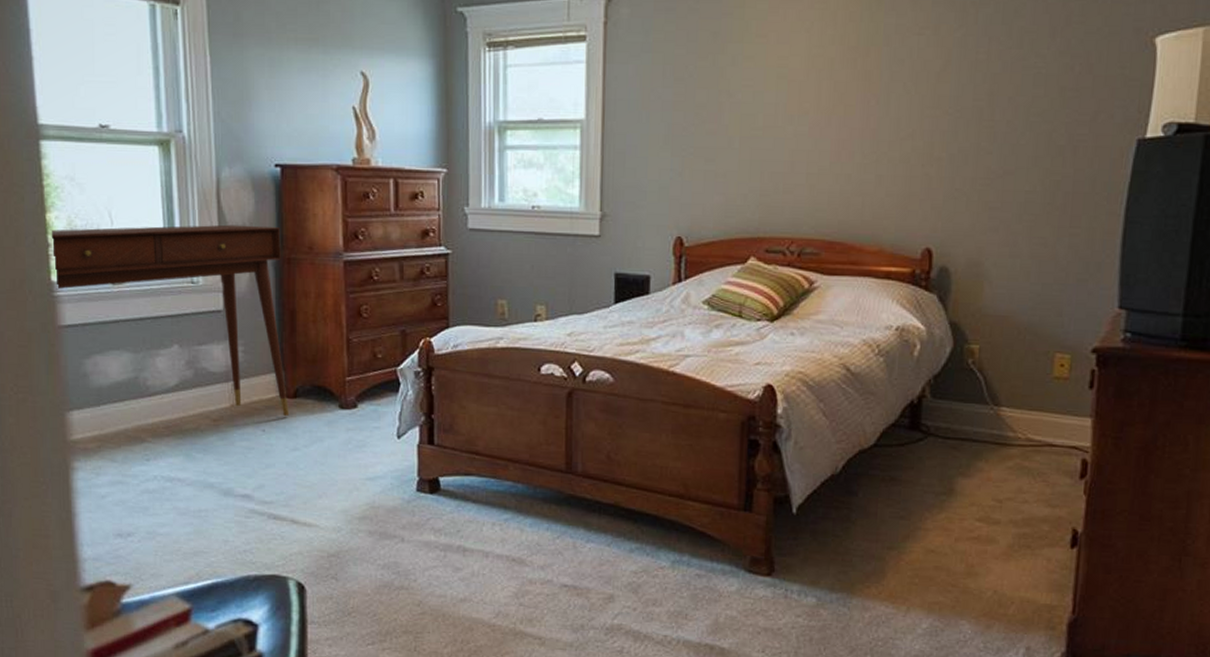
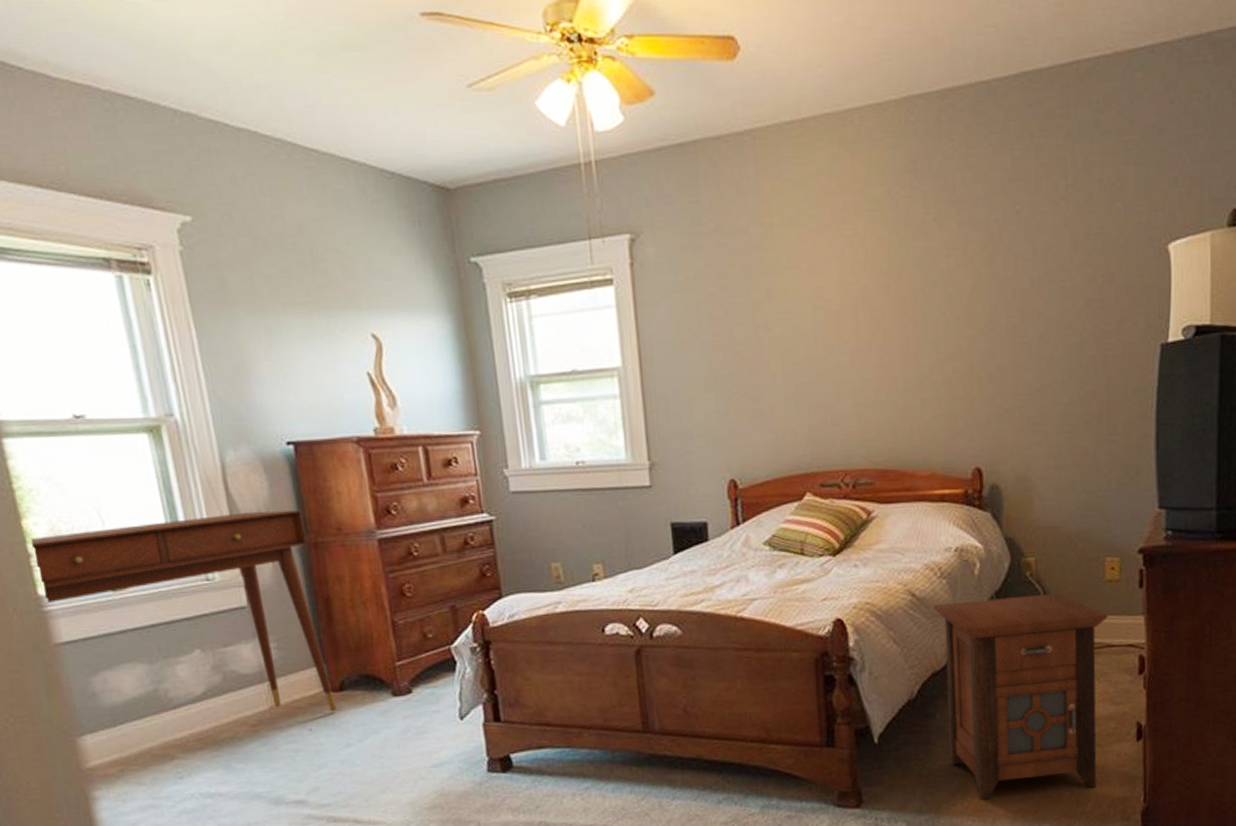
nightstand: none [867,381,1052,590] -> present [933,593,1108,801]

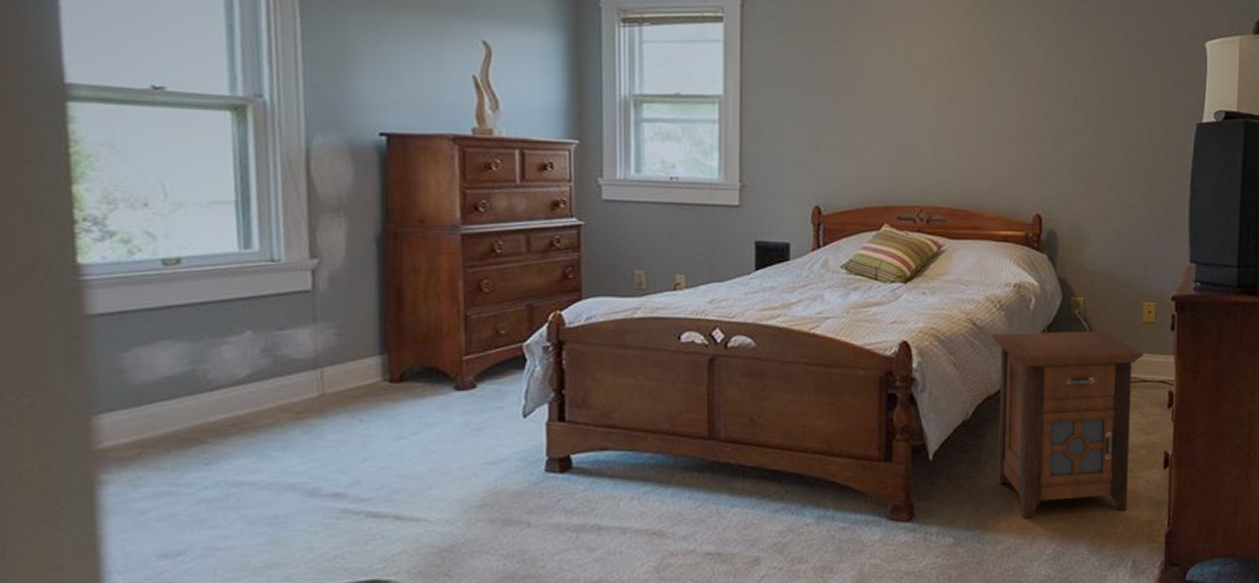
desk: present [28,510,338,712] -> none [77,197,394,403]

